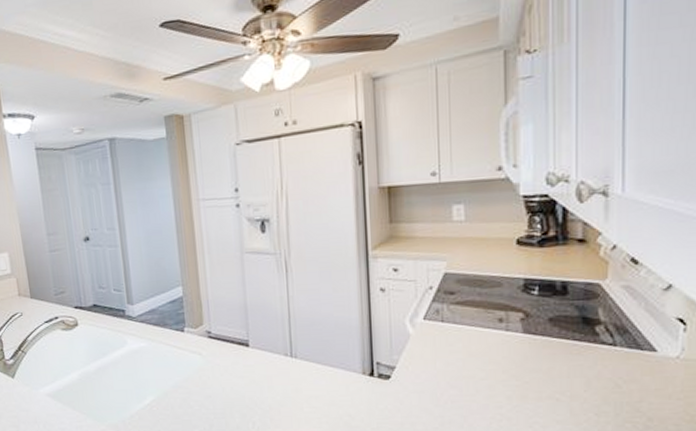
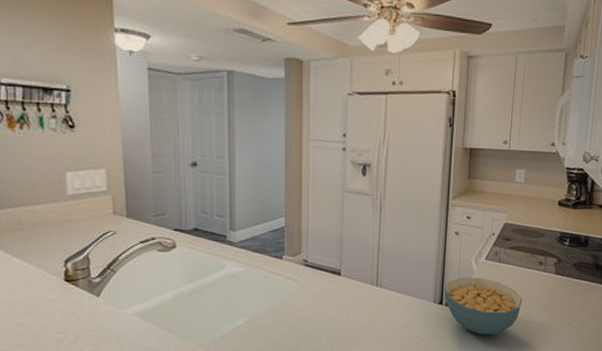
cereal bowl: none [374,342,480,412] -> present [444,277,523,334]

